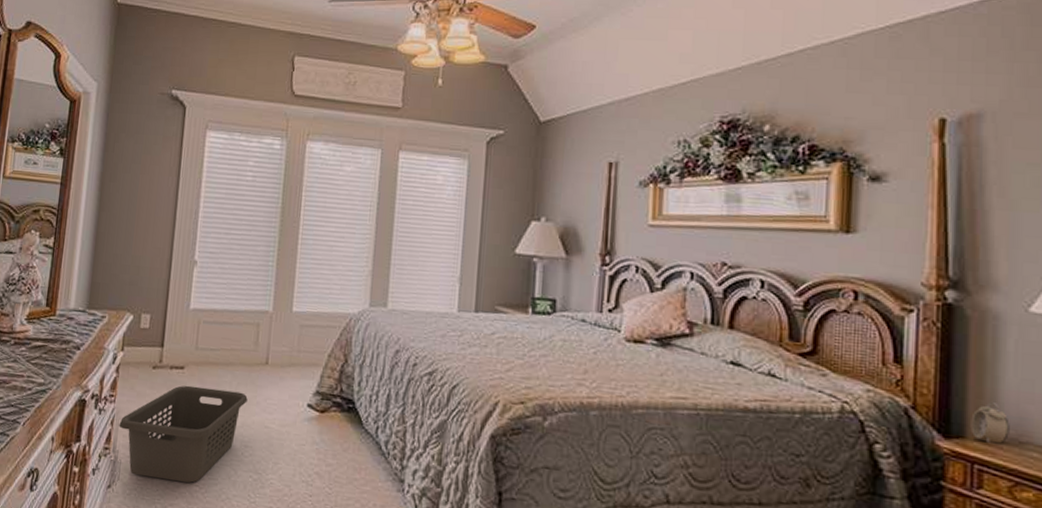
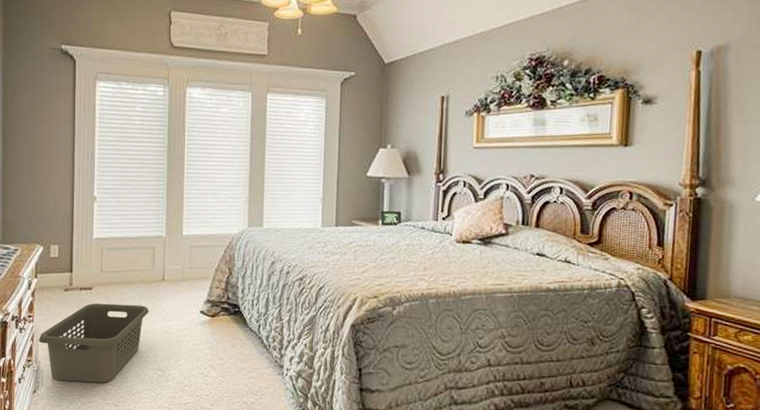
alarm clock: present [970,402,1010,444] -> none [710,271,738,302]

